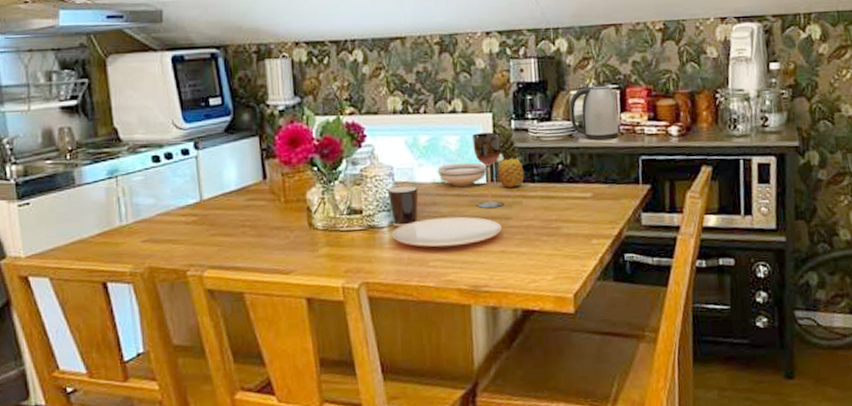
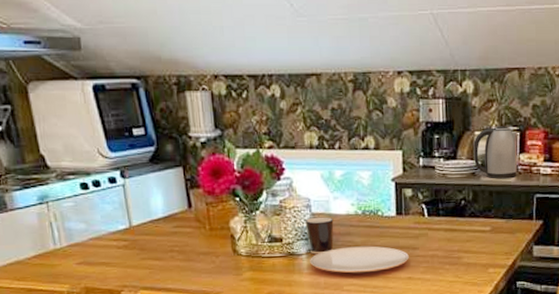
bowl: present [437,162,487,187] -> none [351,196,397,219]
wineglass: present [471,132,504,208] -> none [383,169,411,239]
fruit: present [497,126,525,188] -> none [406,163,431,220]

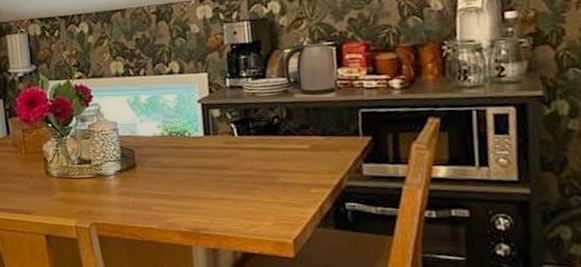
mug: present [305,216,334,255] -> none [112,139,141,175]
plate: present [310,246,409,274] -> none [118,166,220,194]

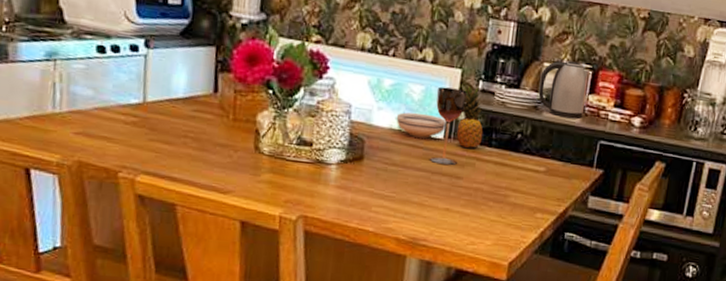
bowl: none [157,117,204,140] -> present [396,112,447,139]
wineglass: none [188,90,221,159] -> present [430,86,468,165]
fruit: none [213,84,241,140] -> present [456,86,483,148]

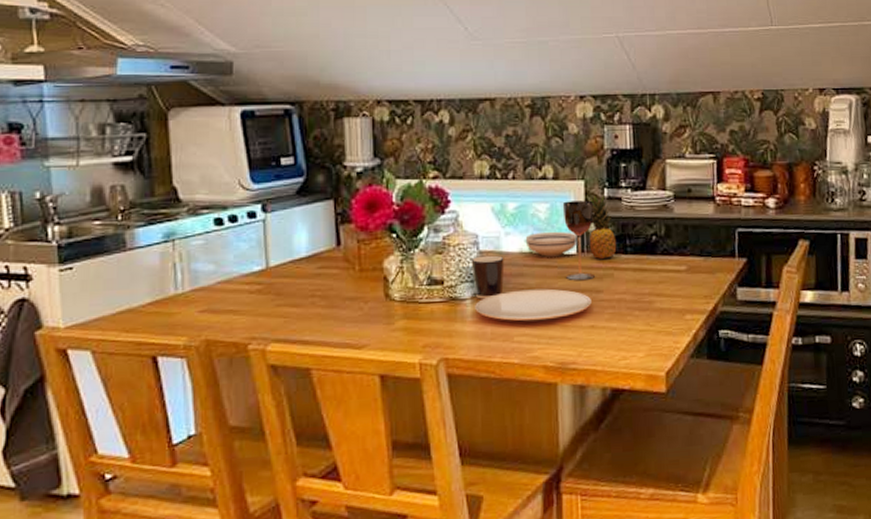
plate: none [339,163,451,197] -> present [475,288,592,322]
mug: none [340,125,374,167] -> present [471,255,505,299]
kettle: present [538,60,591,119] -> none [665,153,715,212]

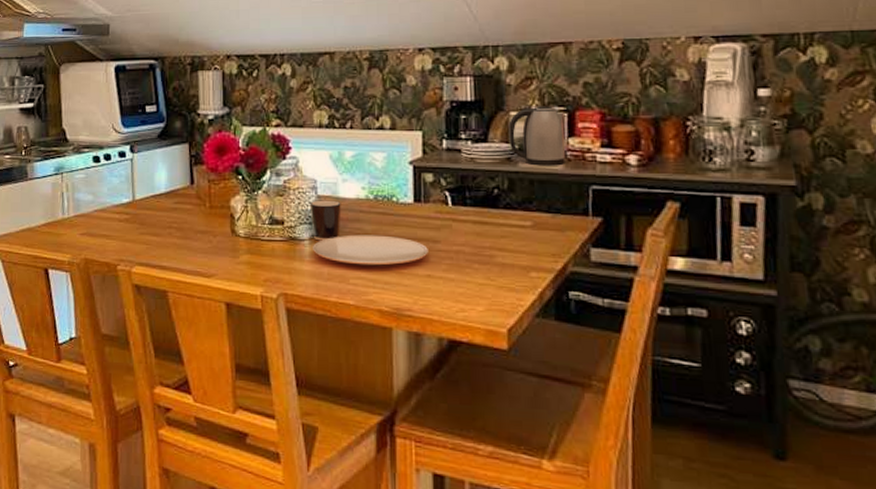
bowl: present [525,231,578,257] -> none [362,180,415,205]
wineglass: present [562,200,595,280] -> none [399,151,432,229]
fruit: present [589,194,617,259] -> none [426,145,456,209]
kettle: none [665,153,715,212] -> present [508,106,566,166]

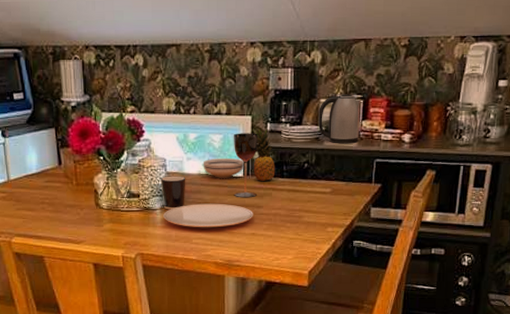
bowl: none [362,180,415,205] -> present [203,157,244,178]
wineglass: none [399,151,432,229] -> present [233,133,259,197]
fruit: none [426,145,456,209] -> present [253,128,276,181]

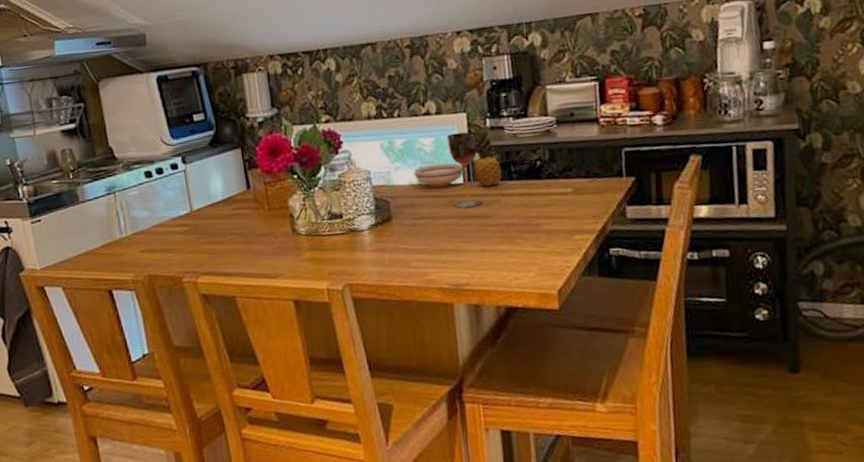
mug: present [160,175,186,210] -> none [365,188,398,230]
plate: present [163,203,253,228] -> none [372,217,481,249]
kettle: present [318,94,362,144] -> none [545,76,599,135]

